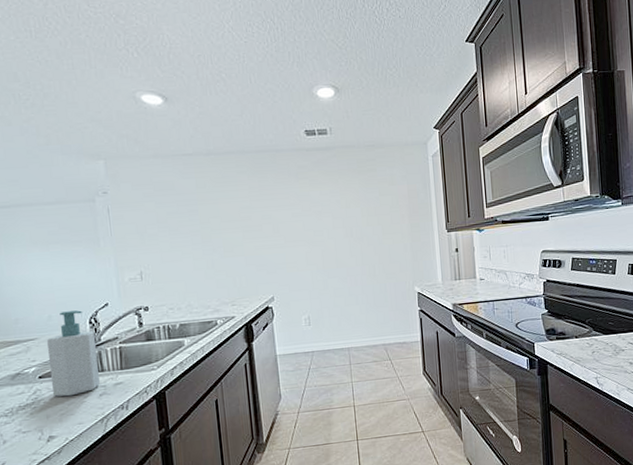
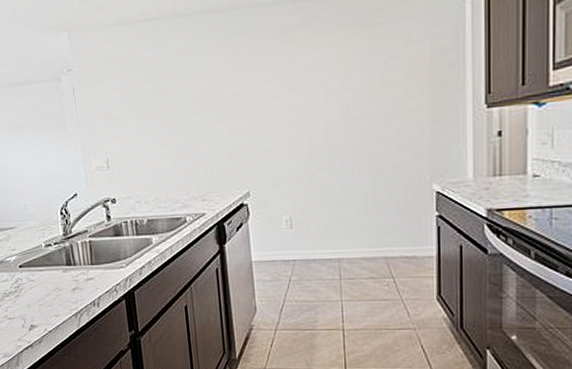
soap bottle: present [46,310,101,397] -> none [23,200,73,288]

